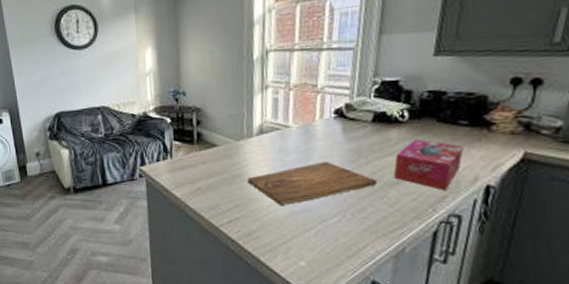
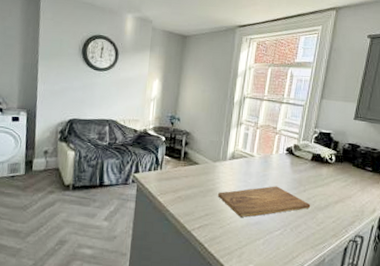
tissue box: present [393,138,464,190] -> none [321,176,368,216]

